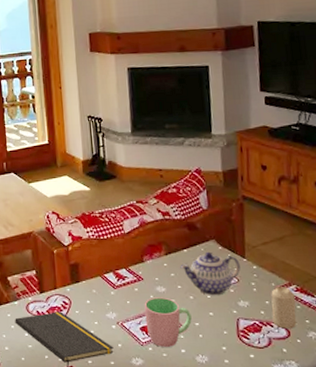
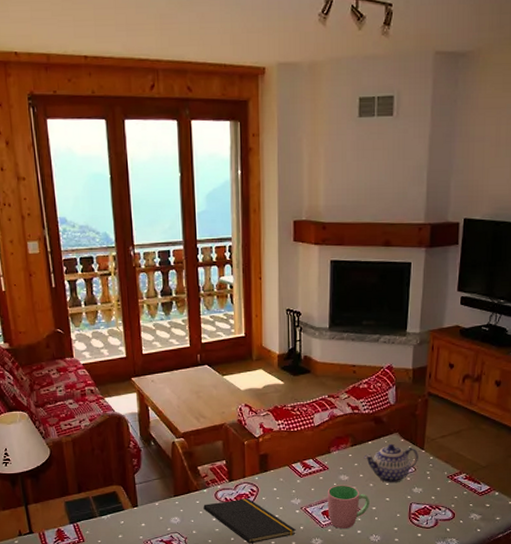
candle: present [271,287,297,329] -> none [441,475,464,511]

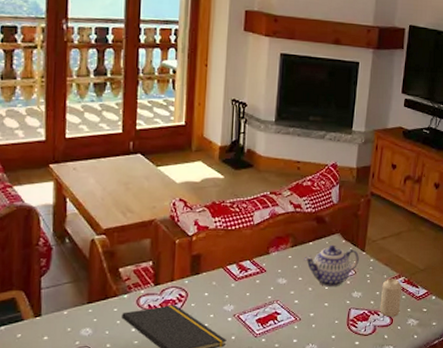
cup: present [327,485,369,529] -> none [262,289,308,338]
candle: none [441,475,464,511] -> present [380,278,403,317]

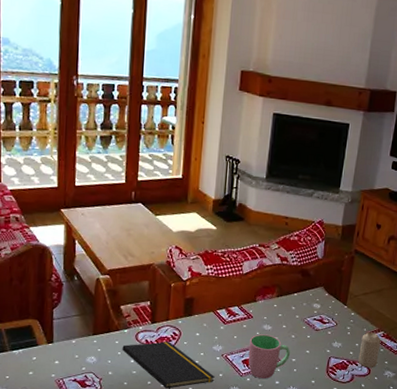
cup: none [262,289,308,338] -> present [248,334,290,378]
teapot: present [304,244,359,287] -> none [288,297,341,337]

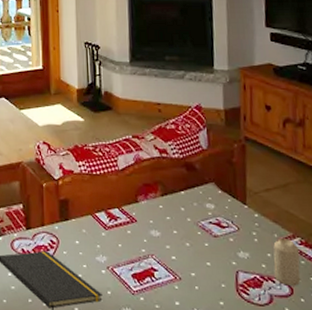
cup: present [248,334,290,378] -> none [137,241,188,298]

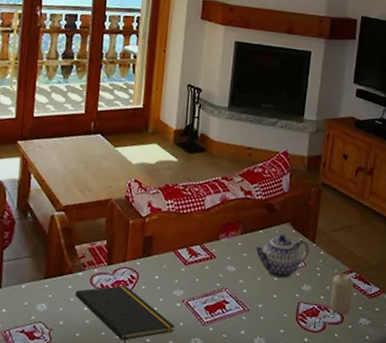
teapot: none [176,195,241,245] -> present [253,234,309,279]

